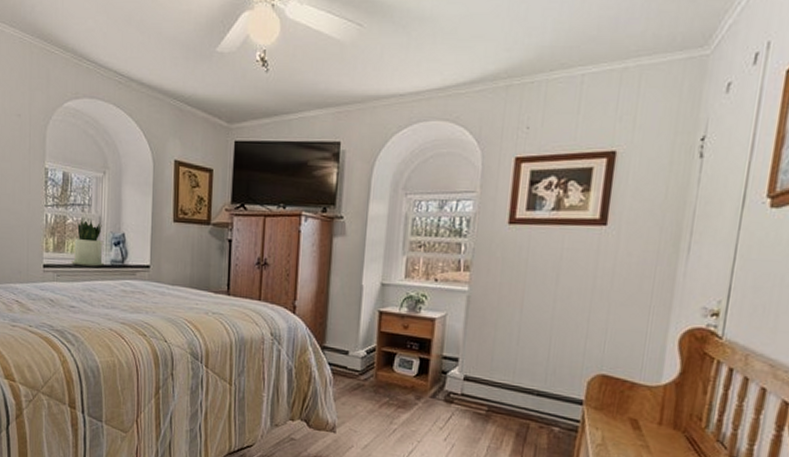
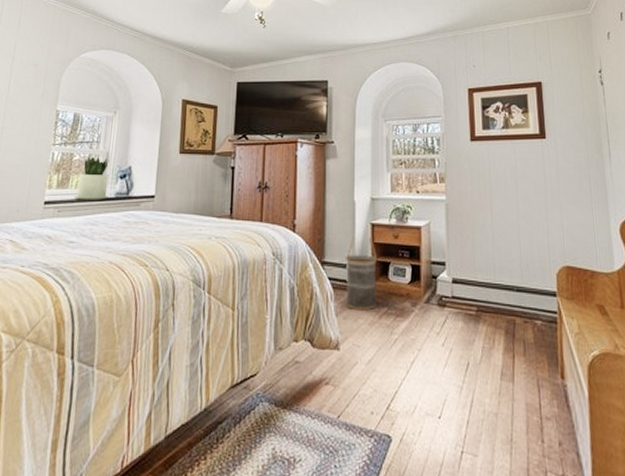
basket: none [345,323,384,399] -> present [345,237,378,311]

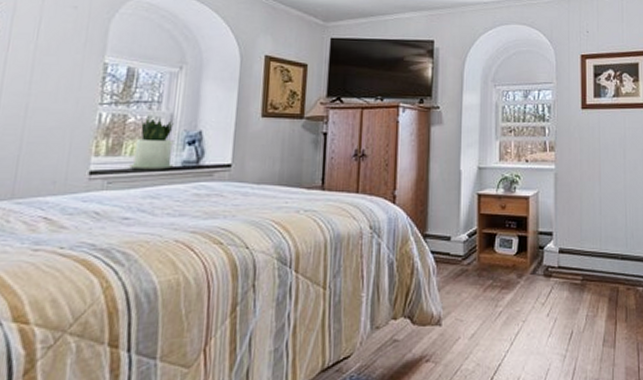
basket: present [345,237,378,311] -> none [449,208,484,284]

